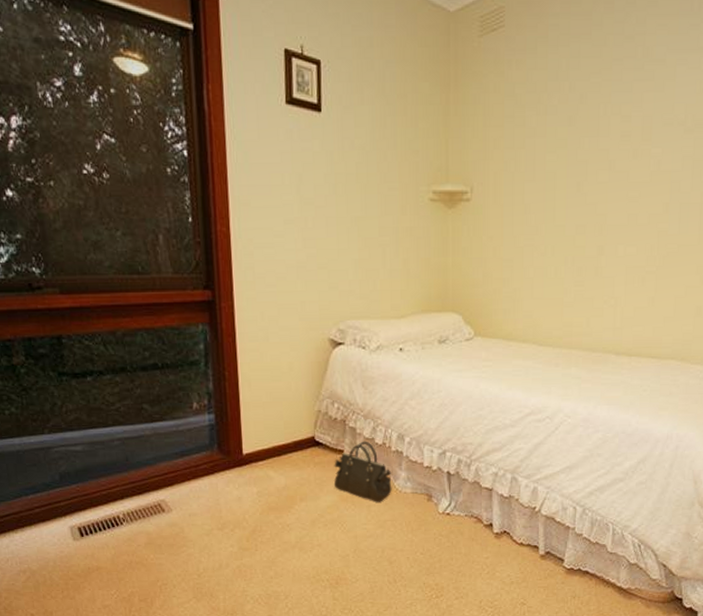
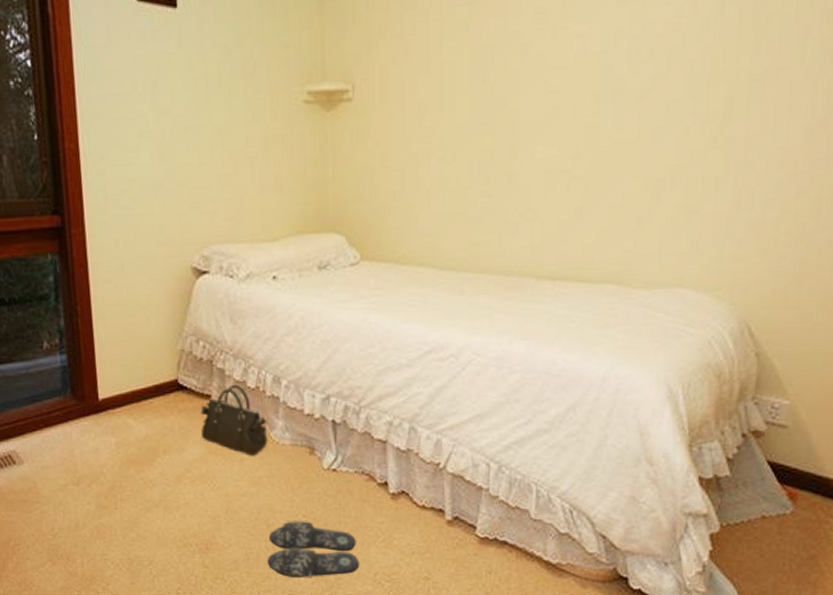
slippers: none [390,558,467,606] -> present [268,521,360,577]

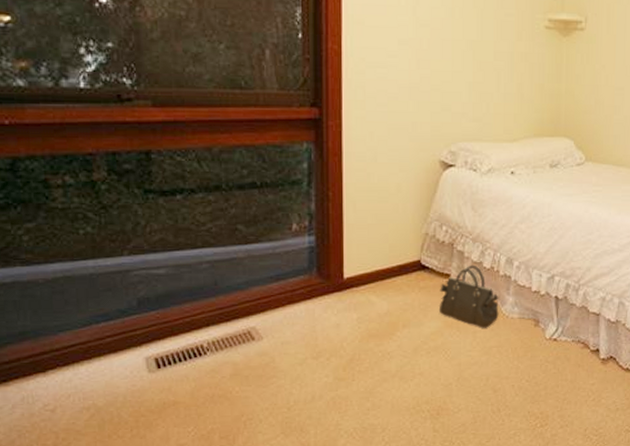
slippers: present [268,521,360,577] -> none [493,385,573,436]

